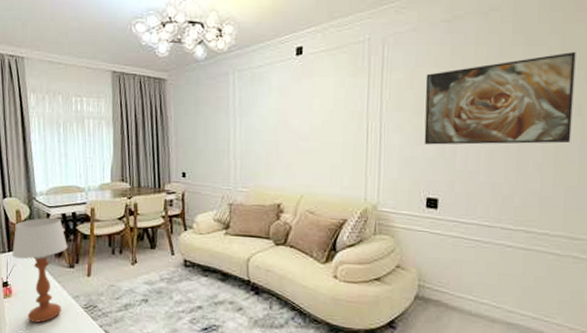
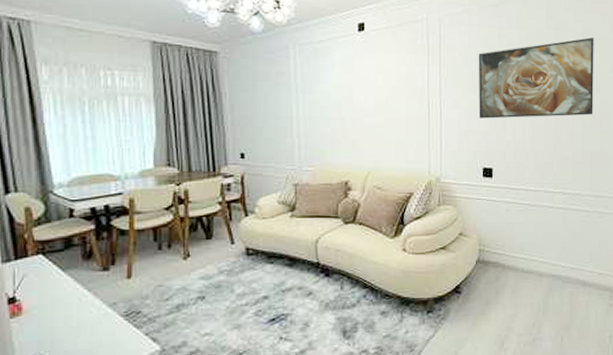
table lamp: present [12,217,68,323] -> none [20,213,100,342]

